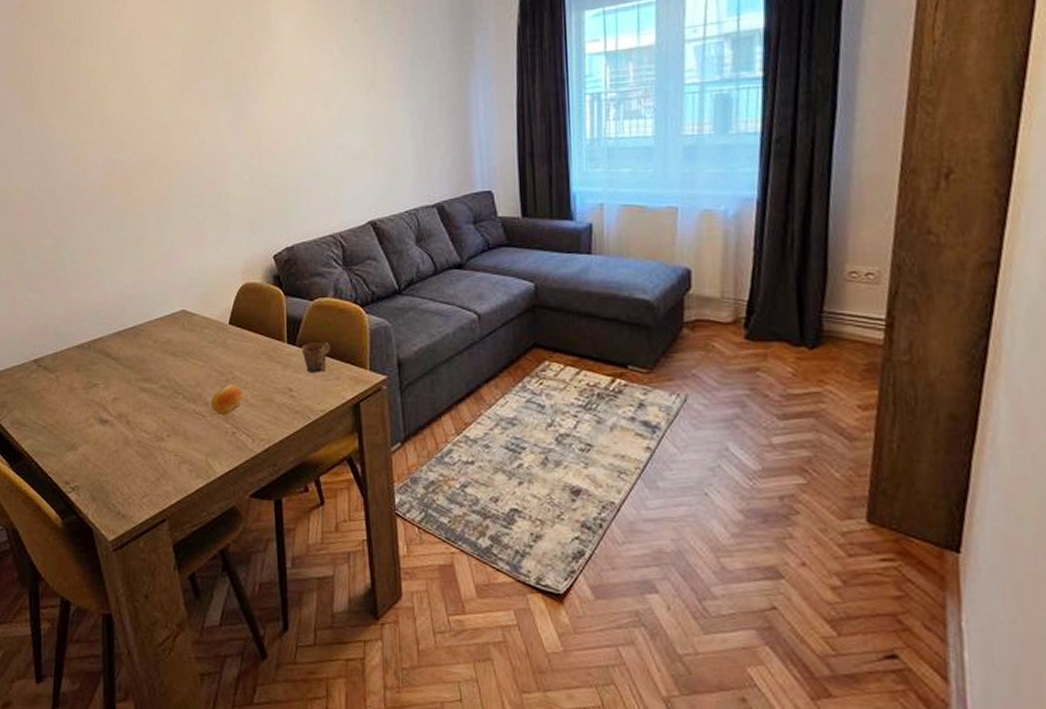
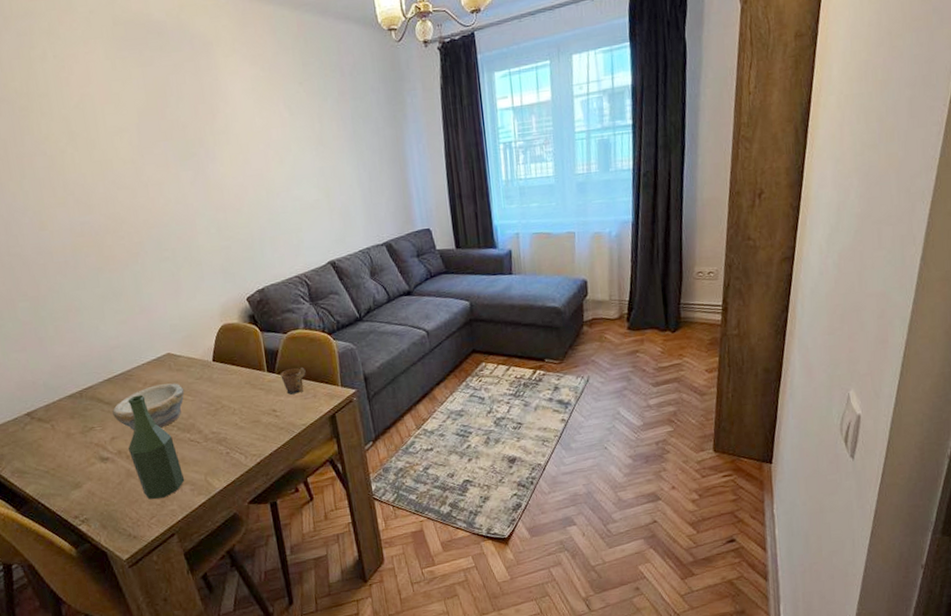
bowl: none [118,344,195,394] -> present [112,383,185,431]
bottle: none [130,353,184,475] -> present [128,394,185,499]
fruit: present [210,385,243,416] -> none [203,412,233,440]

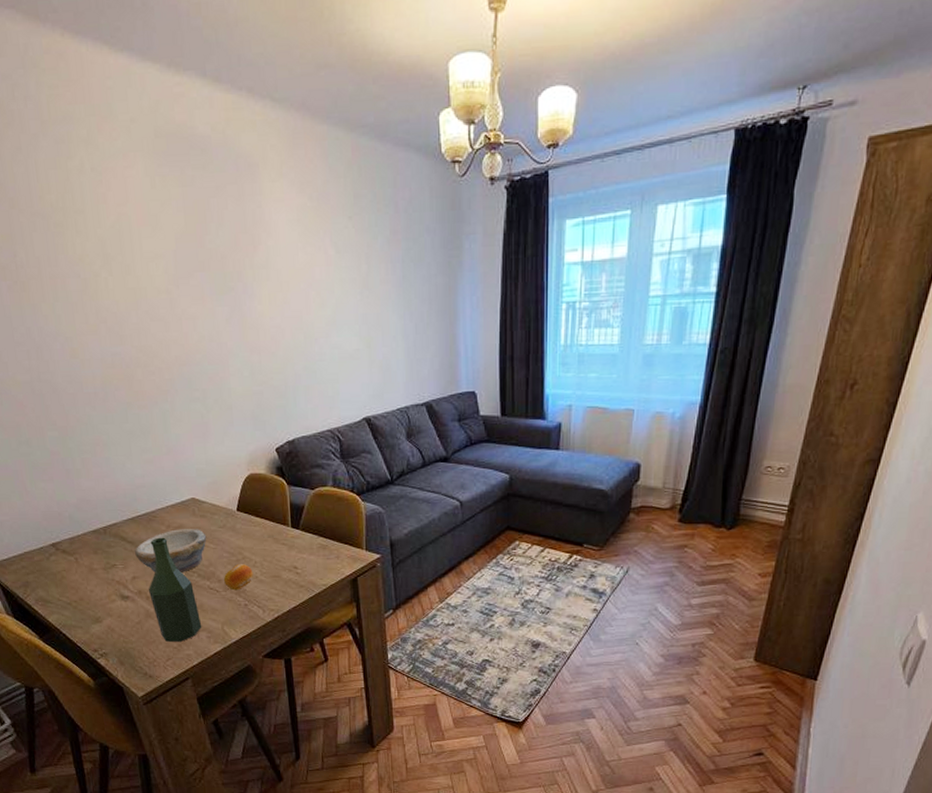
fruit: none [203,412,233,440] -> present [223,564,253,591]
mug: present [280,366,306,395] -> none [304,525,331,553]

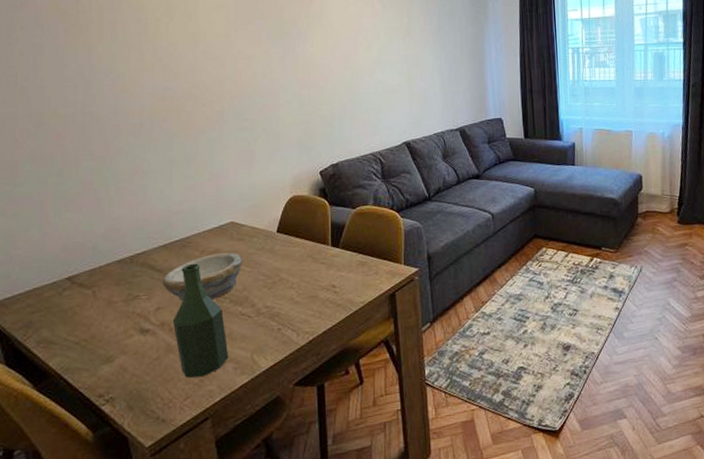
fruit: present [223,564,253,591] -> none [257,286,289,315]

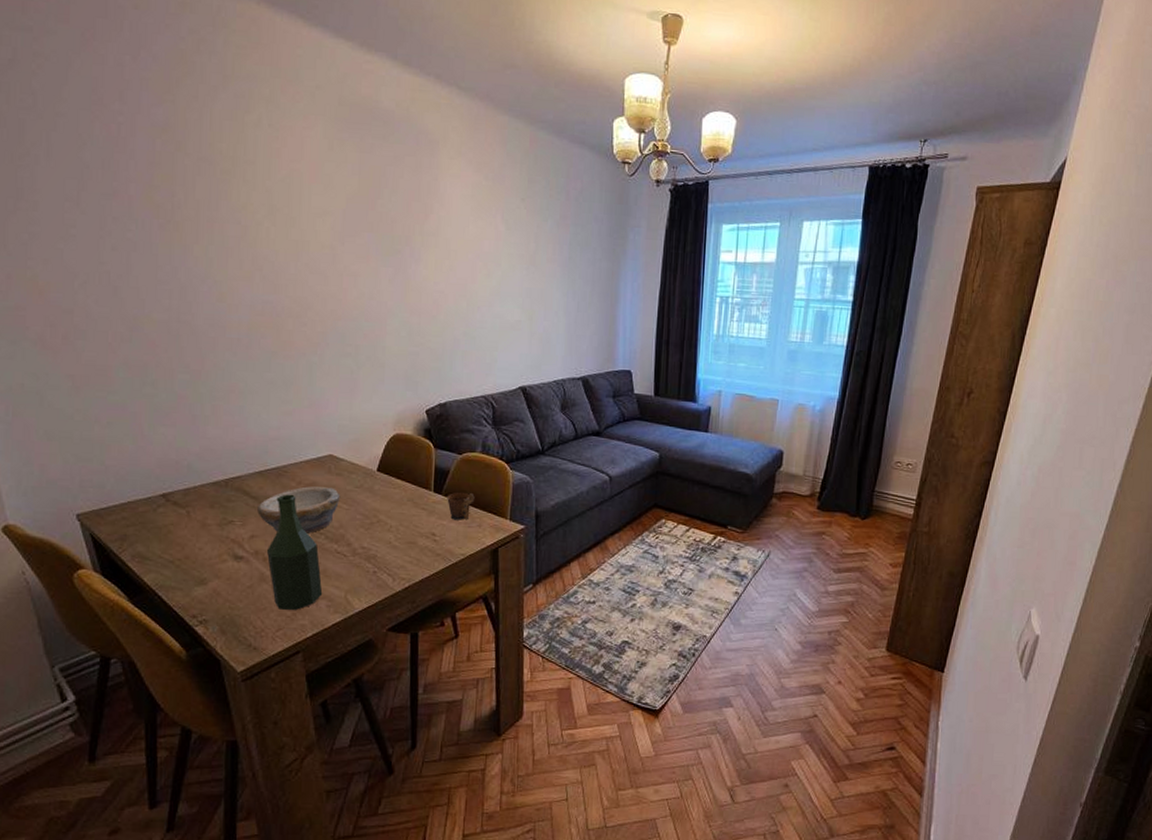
mug: none [344,242,370,271] -> present [447,491,475,521]

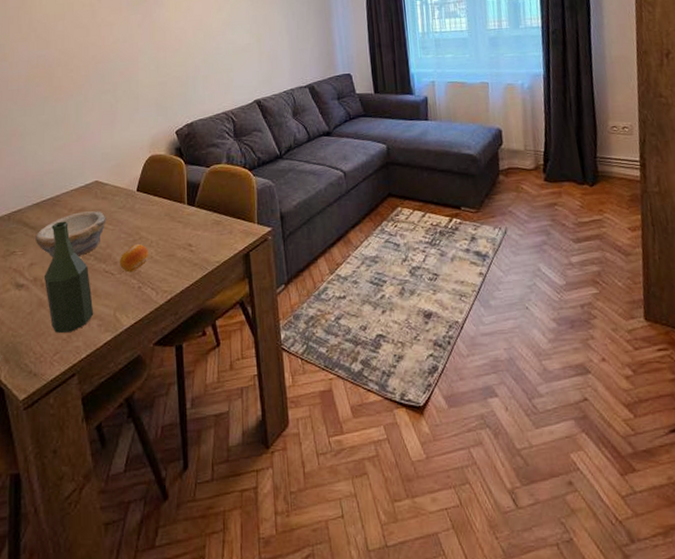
fruit: none [353,528,387,556] -> present [119,244,149,273]
mug: present [447,491,475,521] -> none [199,201,224,229]

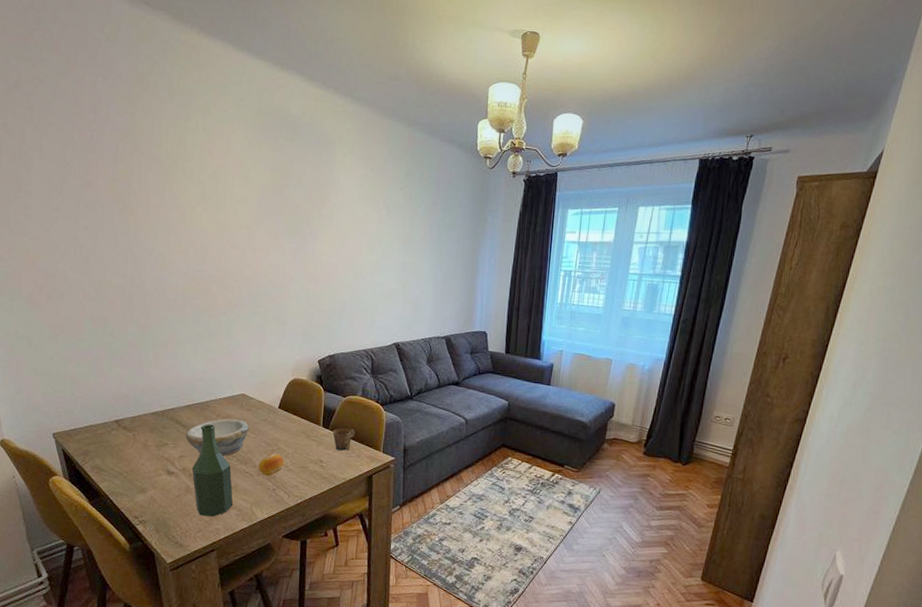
mug: none [199,201,224,229] -> present [333,427,355,451]

